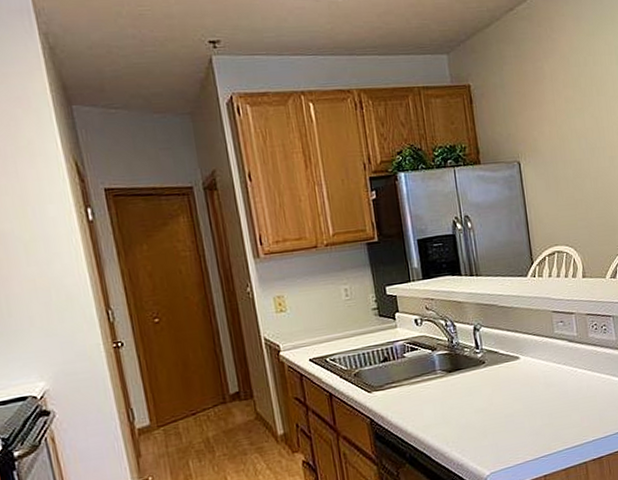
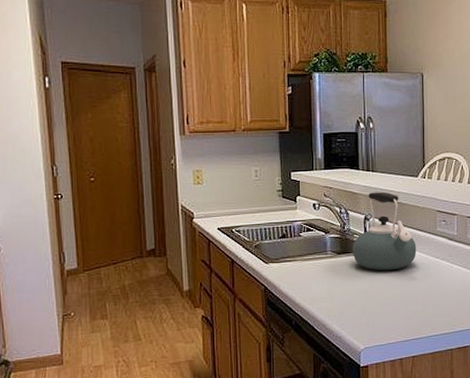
kettle: none [463,297,536,386] -> present [352,192,417,271]

